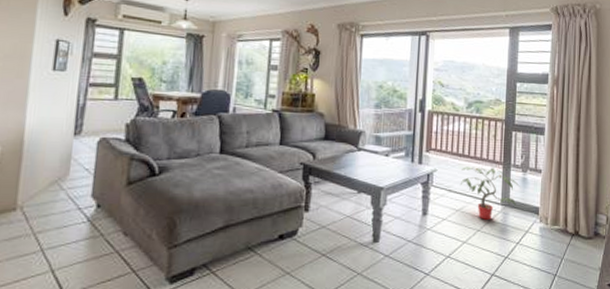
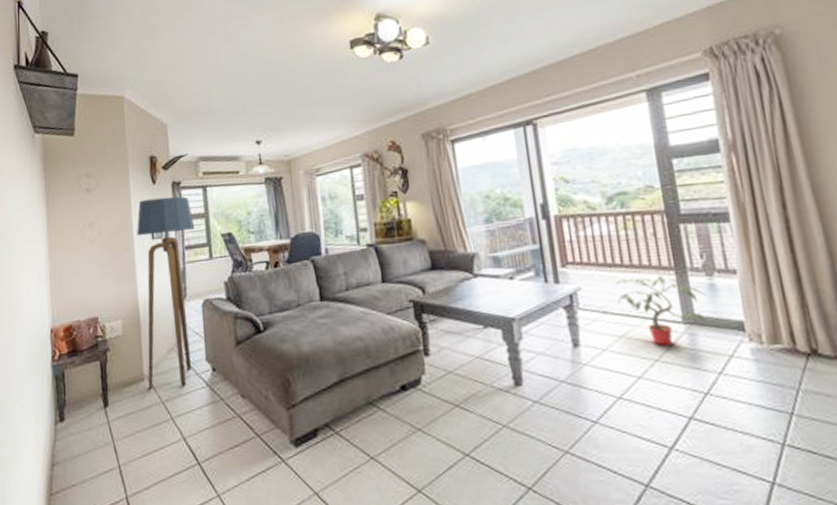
floor lamp: none [19,29,105,220] -> present [137,196,195,389]

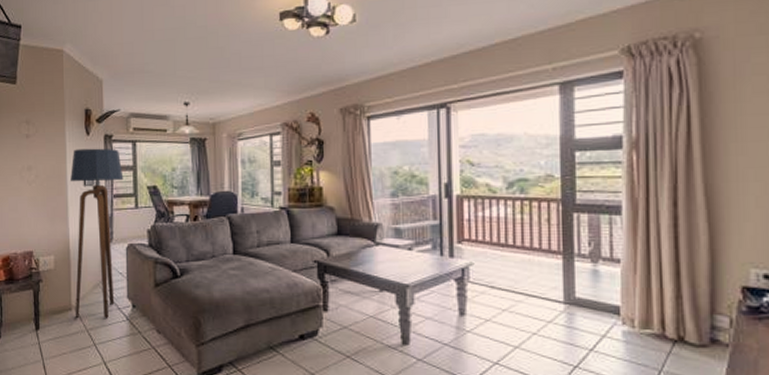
potted plant: present [615,275,707,346] -> none [506,258,589,321]

